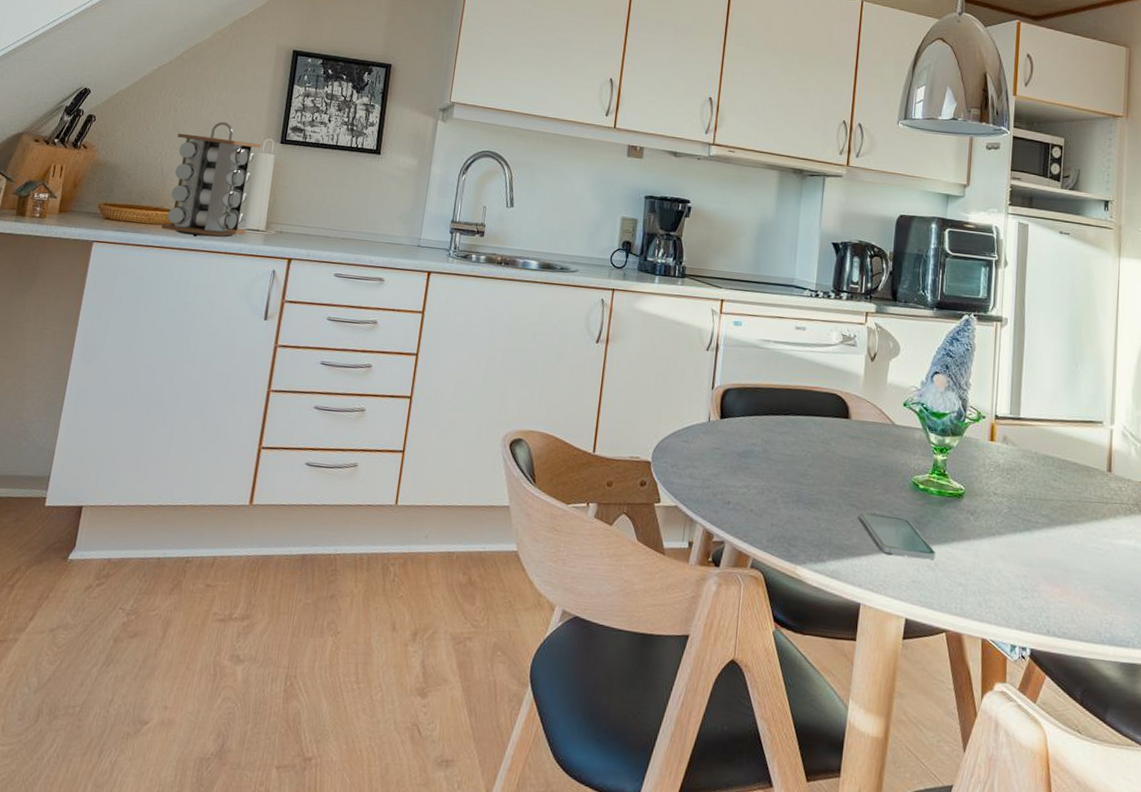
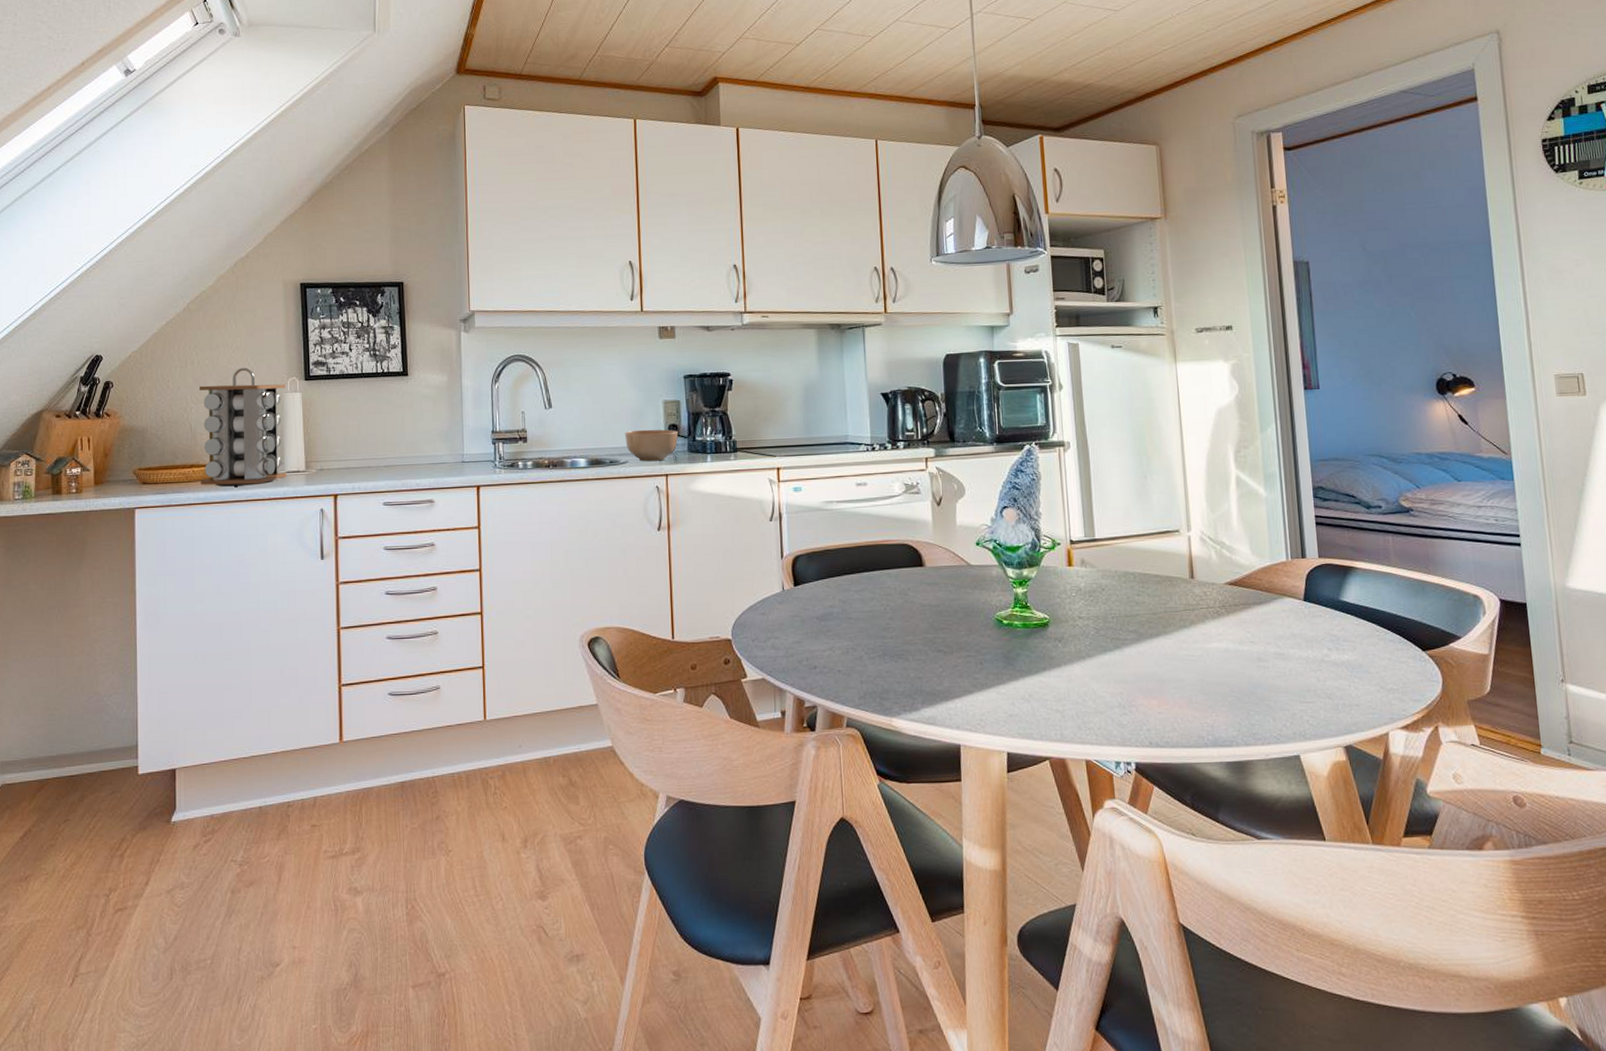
bowl: none [578,241,632,275] -> present [624,429,679,462]
smartphone: present [858,512,936,560] -> none [946,655,1029,694]

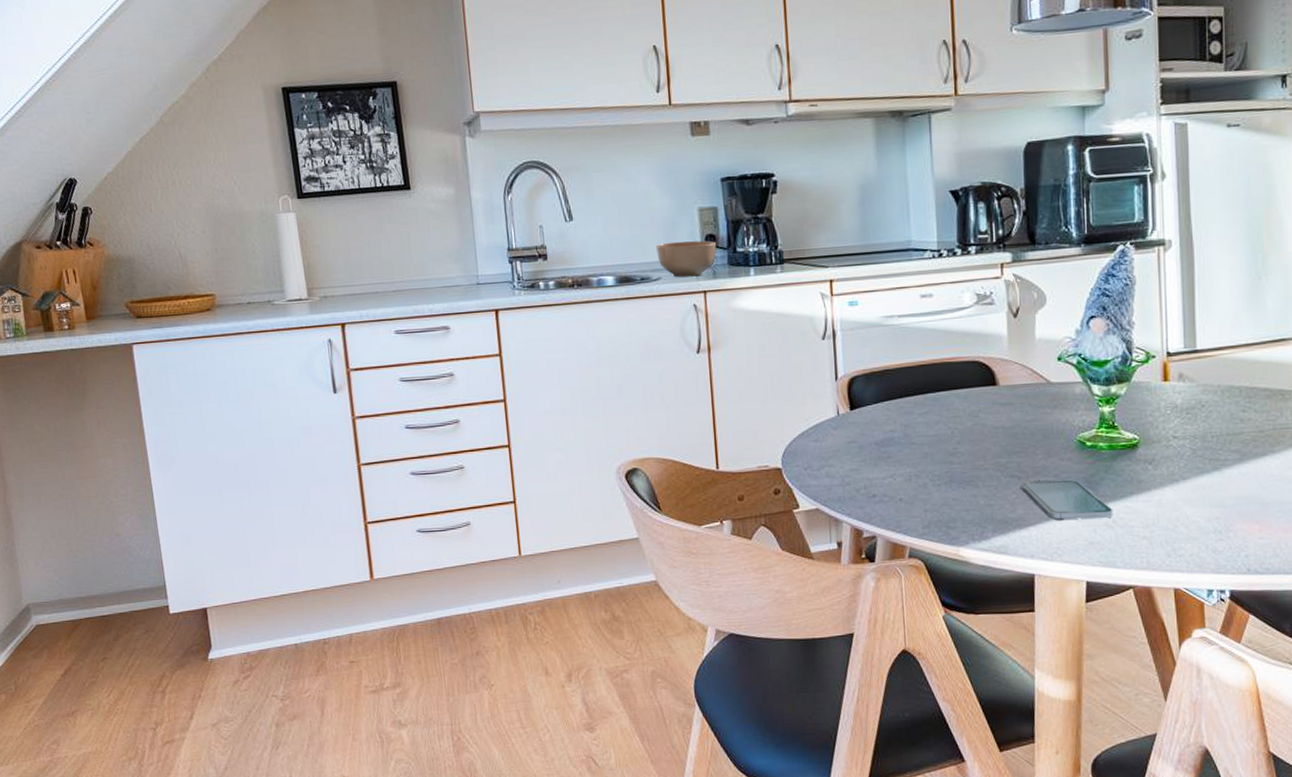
spice rack: present [200,367,287,487] -> none [184,186,289,319]
smartphone: none [946,655,1029,694] -> present [1021,479,1114,521]

